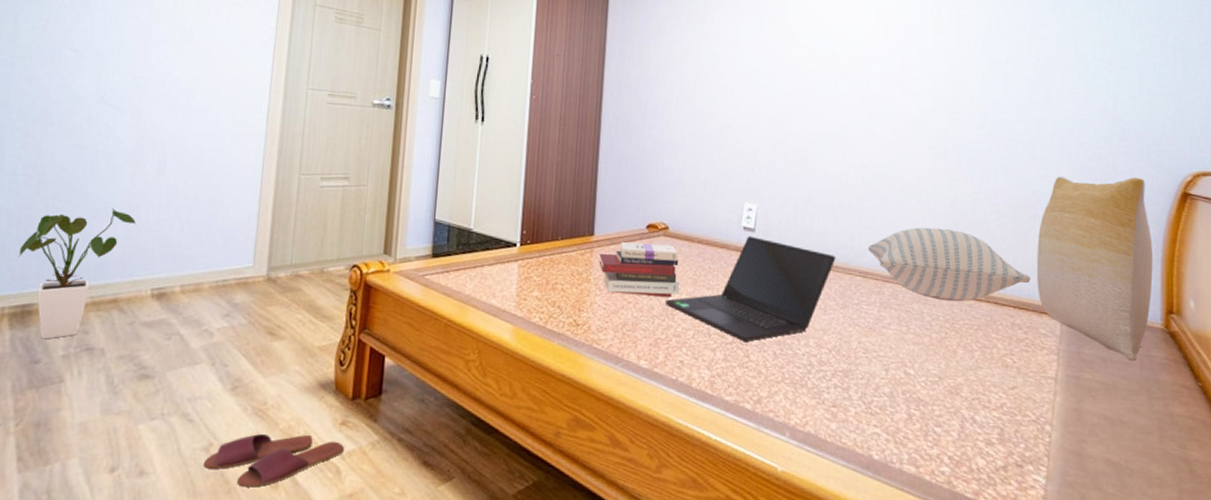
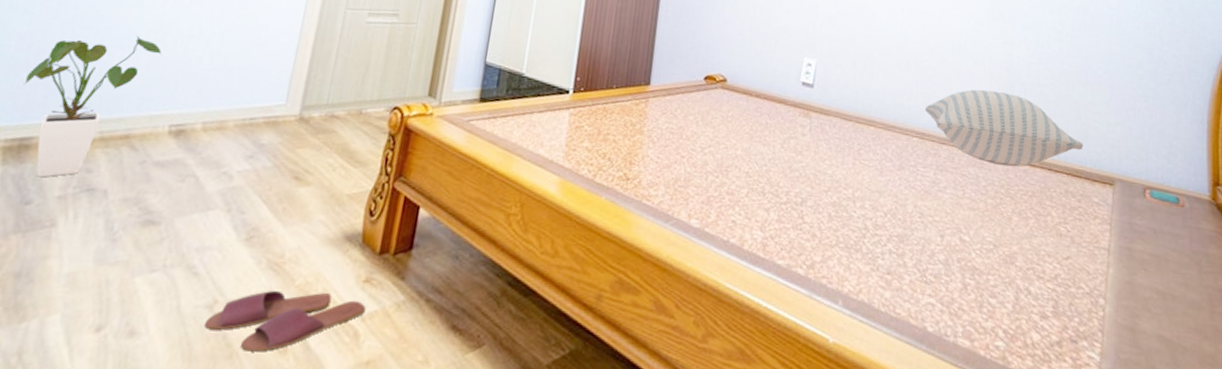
books: present [599,242,680,298] -> none [653,93,736,154]
laptop: present [665,235,836,341] -> none [719,91,894,202]
pillow: present [1036,176,1153,362] -> none [1088,44,1200,234]

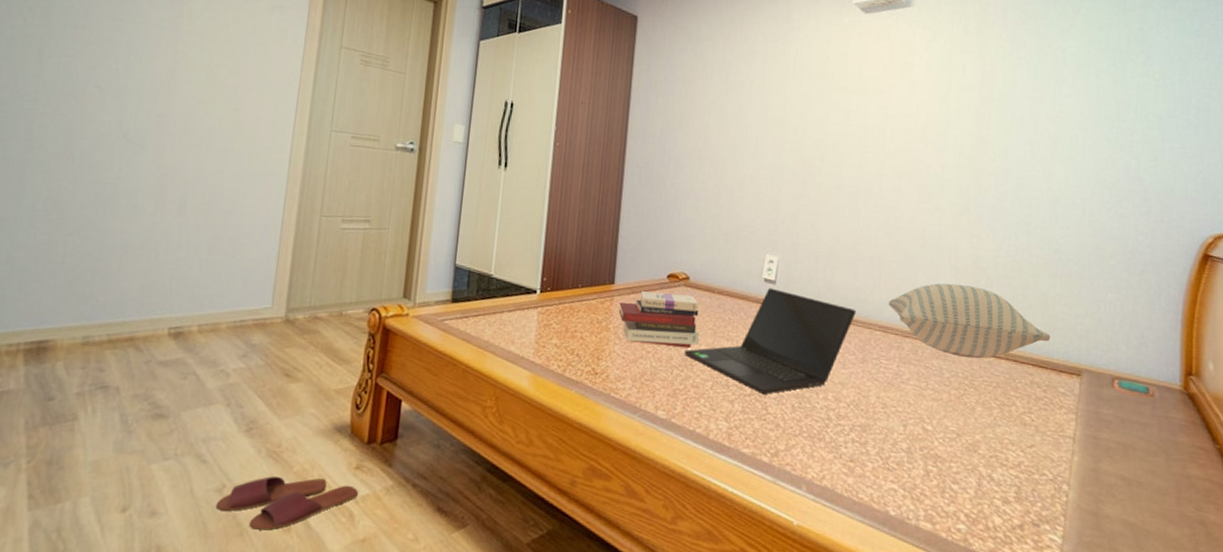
house plant: present [23,36,161,178] -> none [35,246,155,377]
books: none [653,93,736,154] -> present [618,291,700,349]
laptop: none [719,91,894,202] -> present [684,287,856,394]

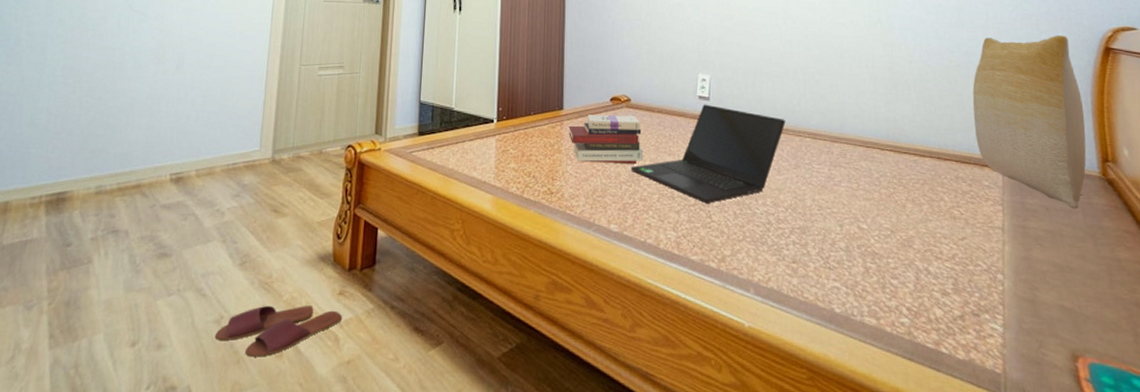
pillow: present [888,283,1051,359] -> none [814,89,970,158]
pillow: none [1056,235,1173,423] -> present [972,35,1086,209]

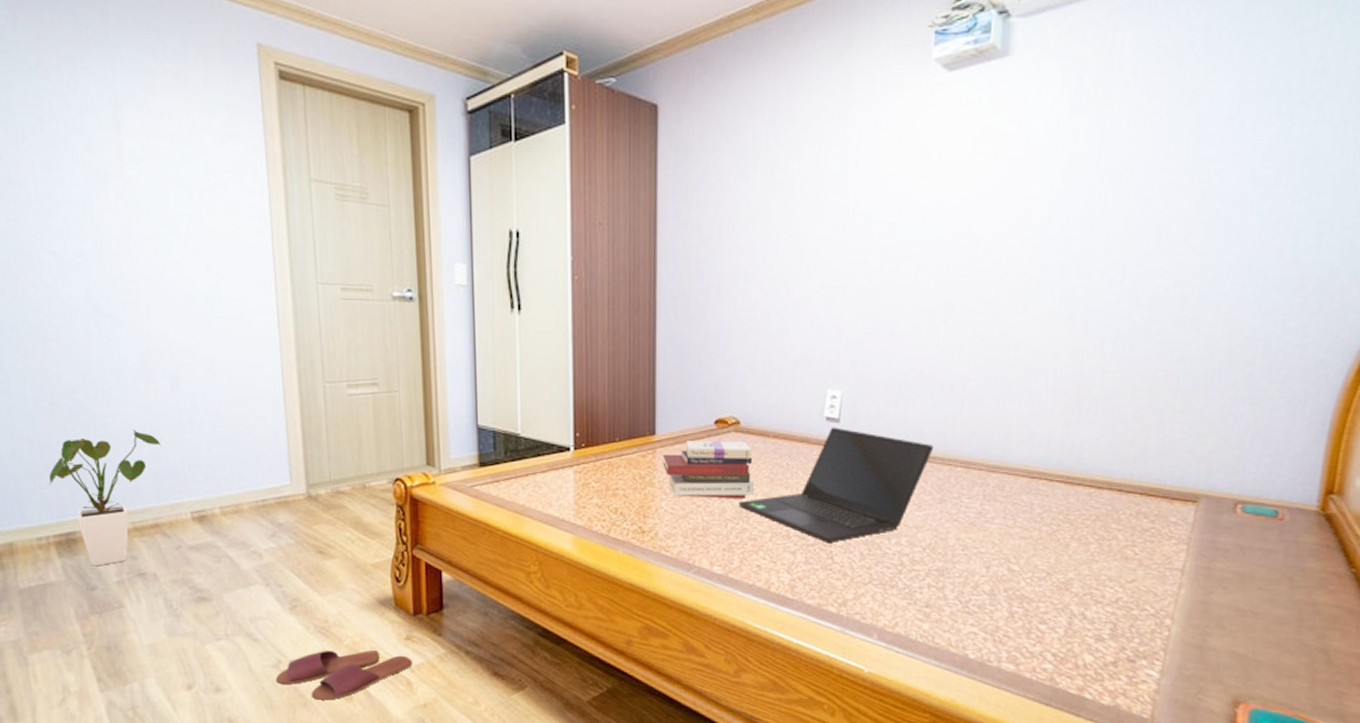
house plant: none [55,102,157,224] -> present [49,429,160,566]
pillow: present [972,35,1086,209] -> none [1171,335,1321,549]

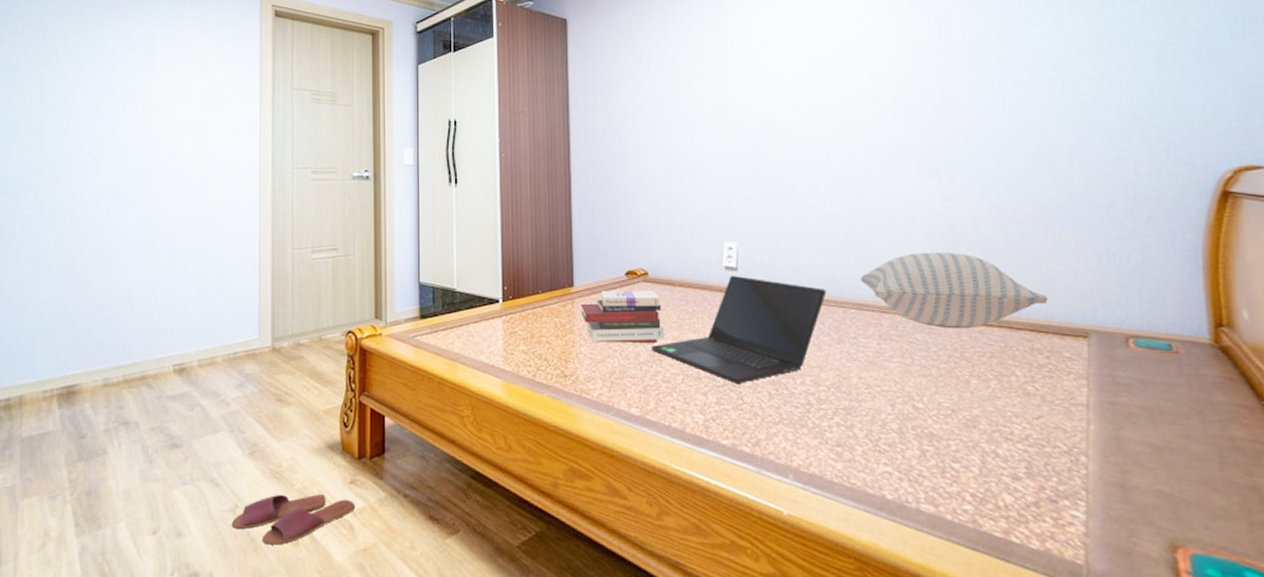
house plant: present [49,429,160,566] -> none [60,293,154,416]
pillow: none [971,407,1165,491] -> present [860,252,1048,329]

